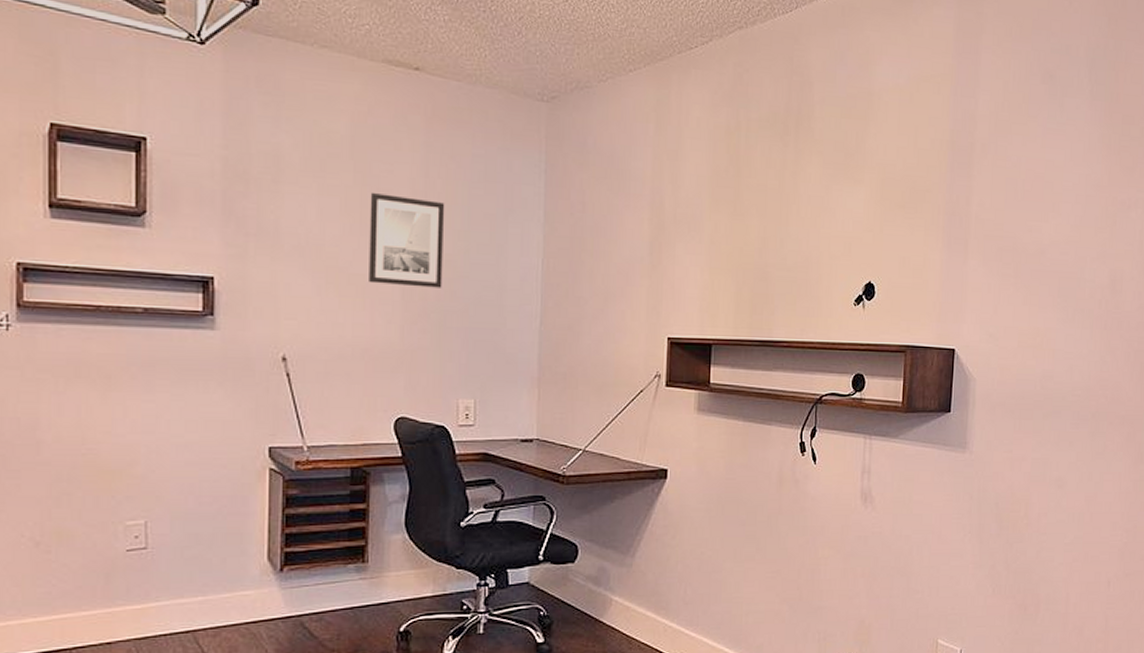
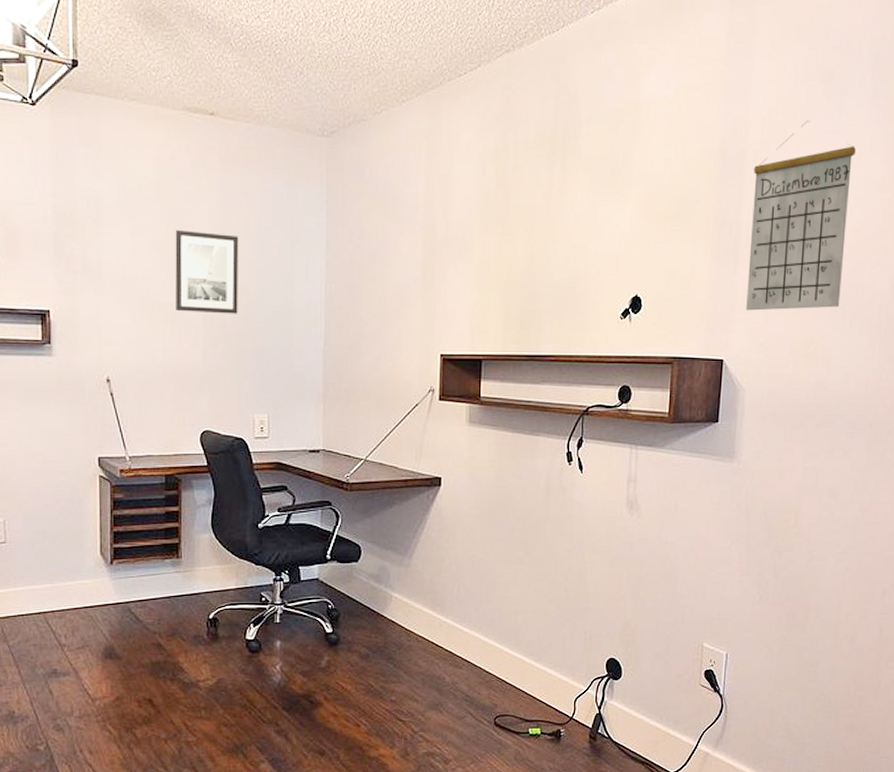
calendar: none [976,118,1075,301] -> present [746,121,856,311]

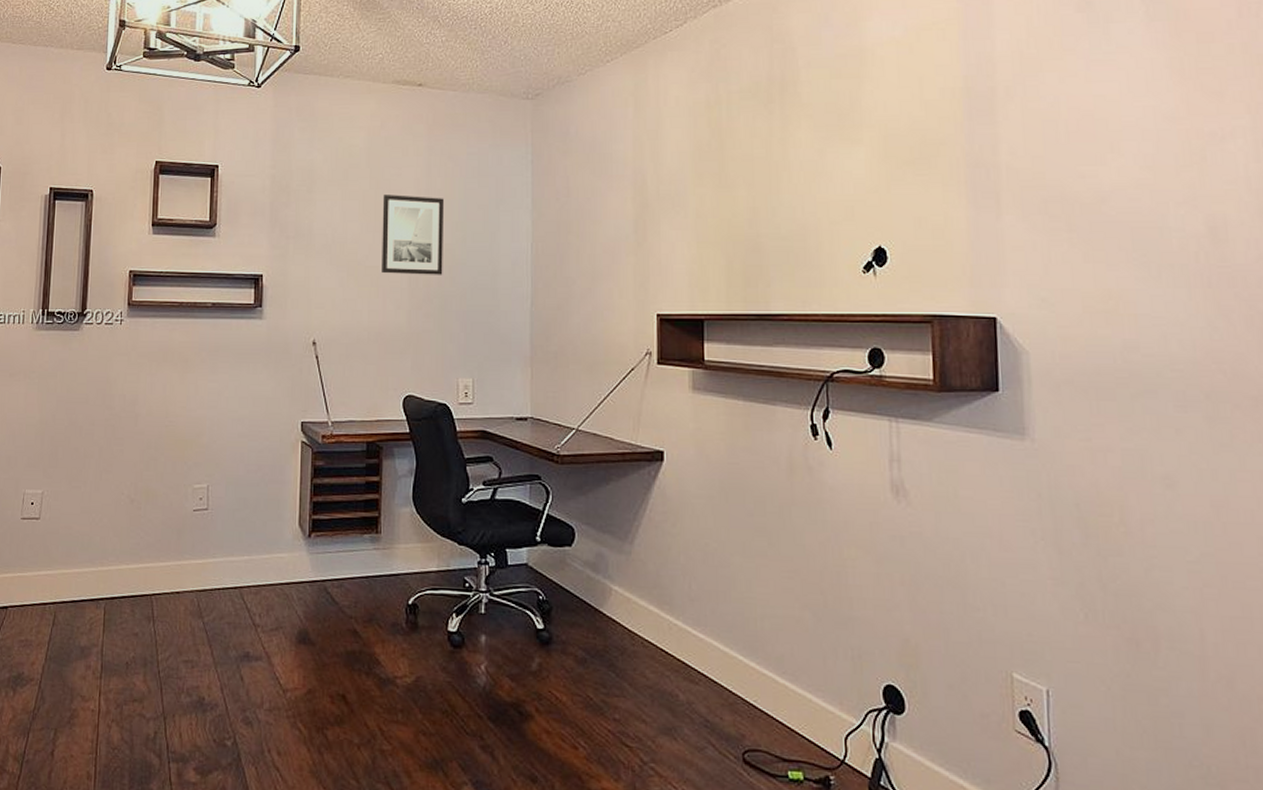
calendar: present [746,121,856,311] -> none [1008,51,1141,261]

